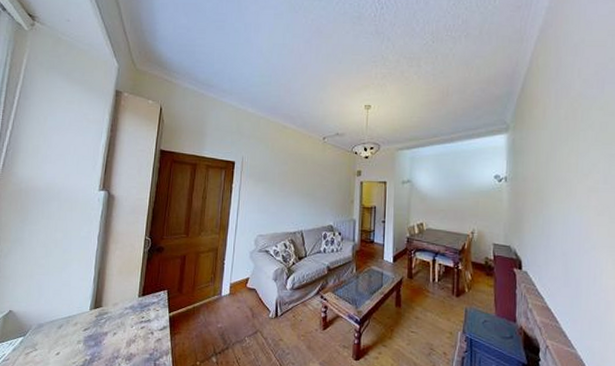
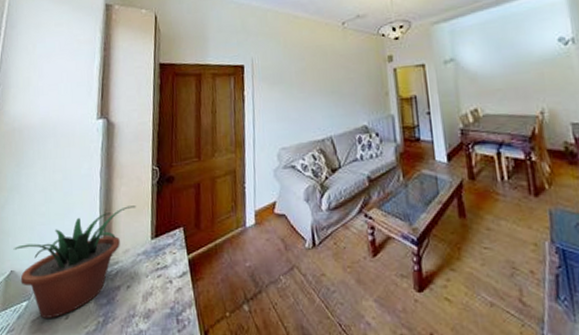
potted plant: none [13,267,128,353] -> present [13,205,137,318]

